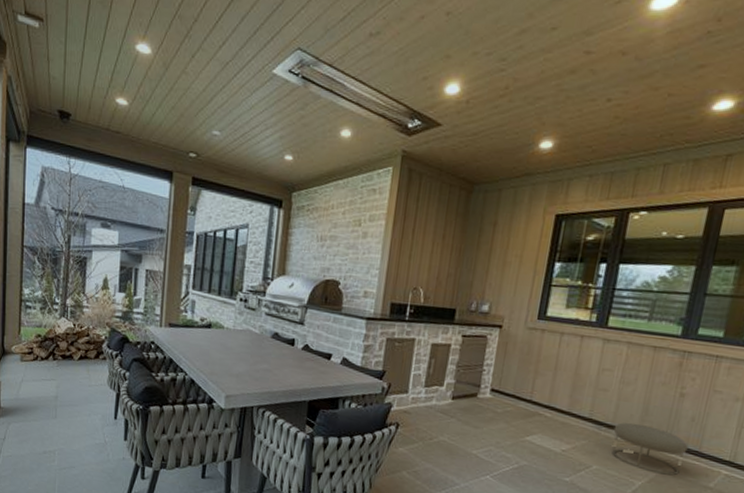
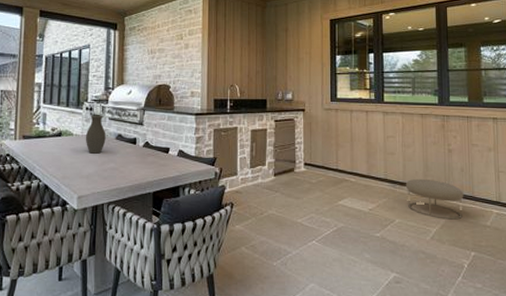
vase: none [237,307,261,352] -> present [85,115,106,154]

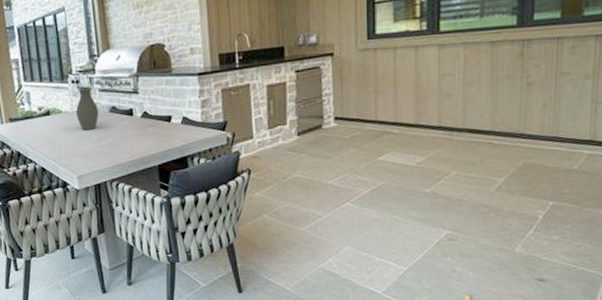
ottoman: present [405,178,464,220] -> none [465,121,545,167]

